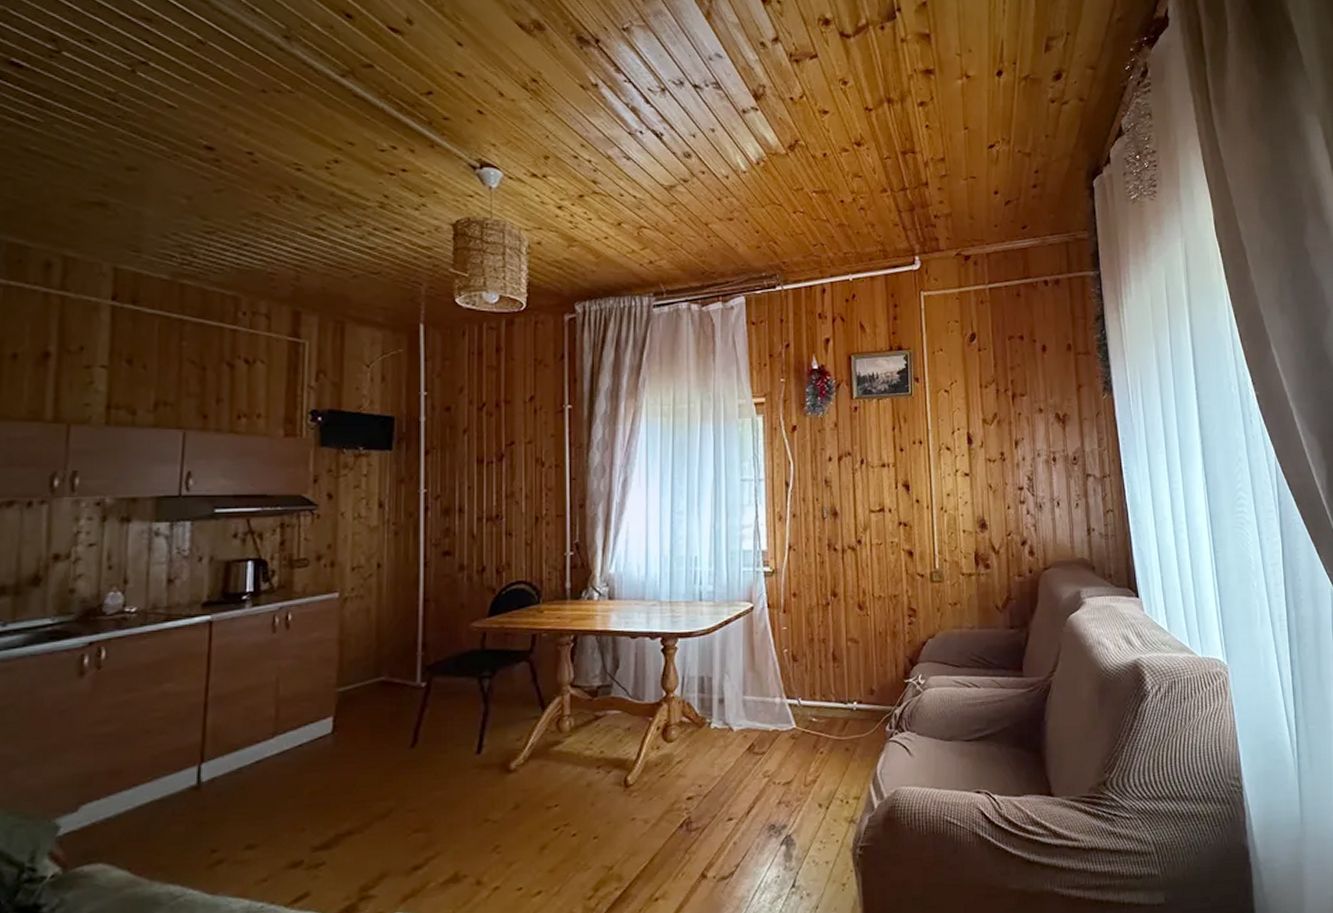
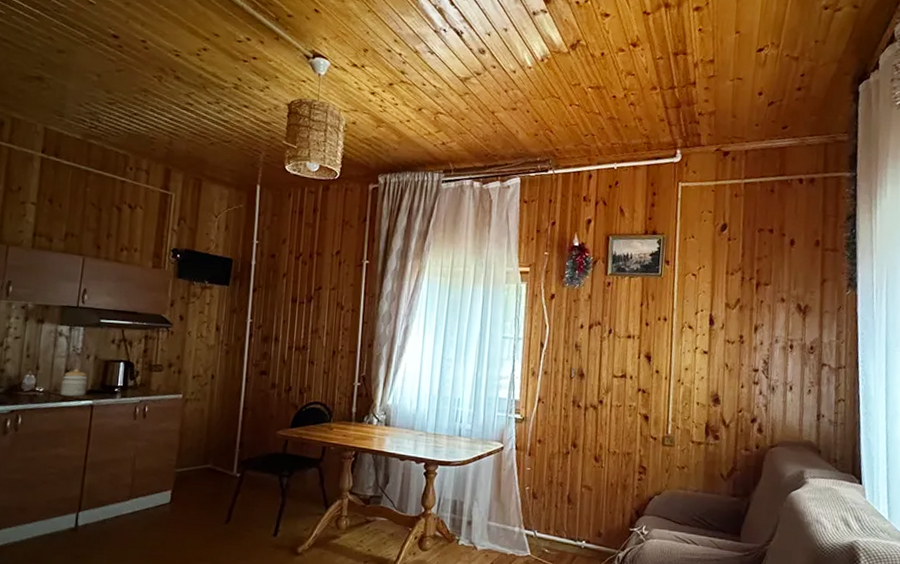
jar: none [161,576,202,614] -> present [60,368,88,397]

